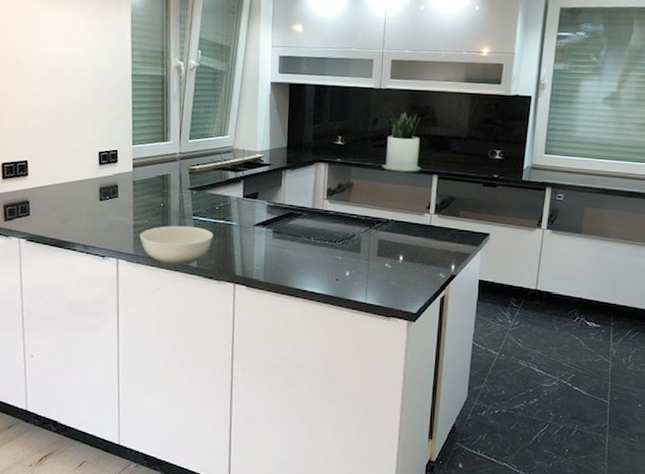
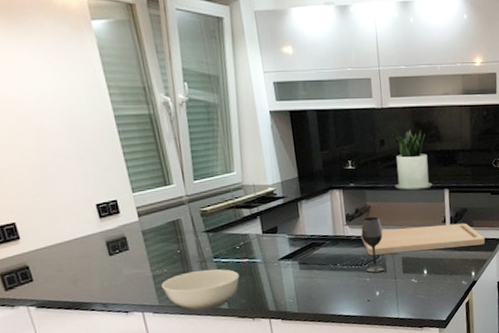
wine glass: none [339,193,362,252] -> present [361,216,385,273]
cutting board: none [339,209,470,238] -> present [360,223,485,255]

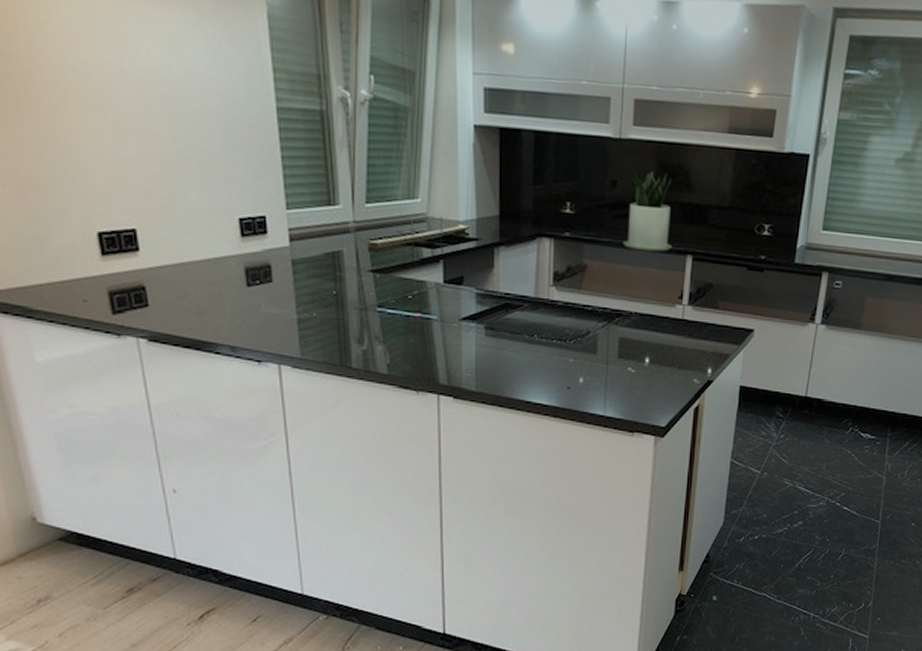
bowl: present [161,269,240,312] -> none [307,319,407,373]
cutting board: present [360,223,485,255] -> none [569,298,731,335]
wine glass: present [361,216,385,273] -> none [570,278,599,353]

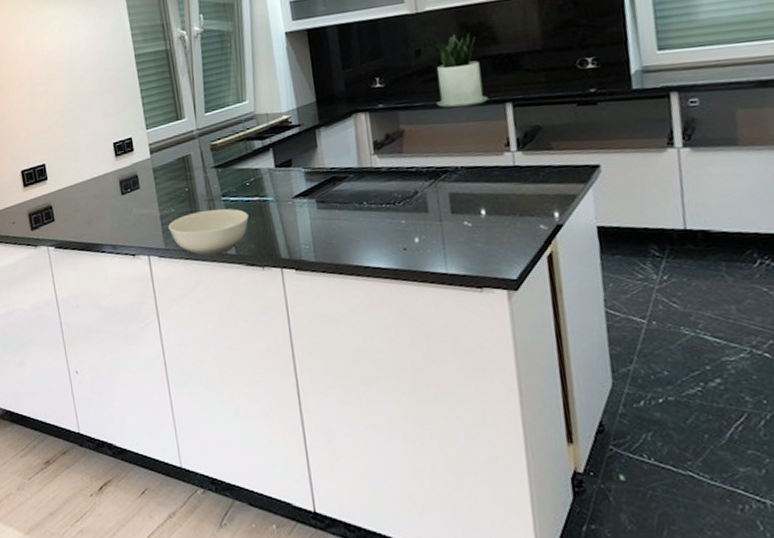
bowl: none [307,319,407,373] -> present [168,208,249,257]

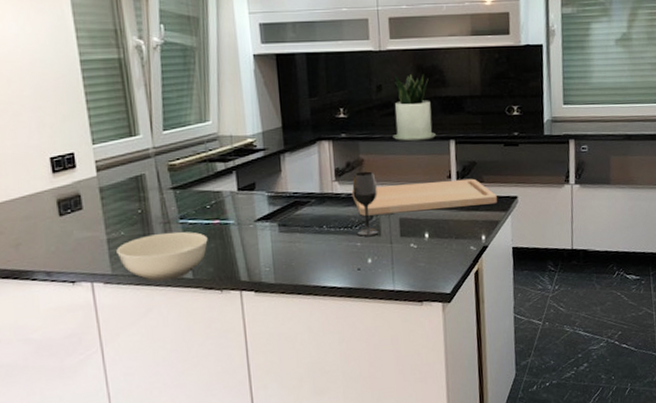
cutting board: none [392,145,572,191] -> present [351,178,497,216]
wine glass: none [393,142,426,213] -> present [352,171,379,236]

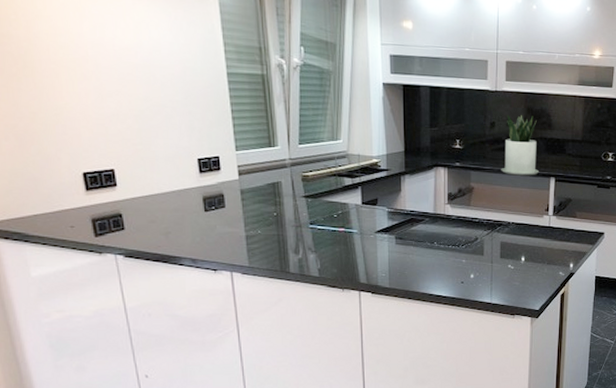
bowl: present [116,231,208,282] -> none [254,235,334,277]
cutting board: present [351,178,497,216] -> none [461,212,587,238]
wine glass: present [352,171,379,236] -> none [462,198,483,254]

